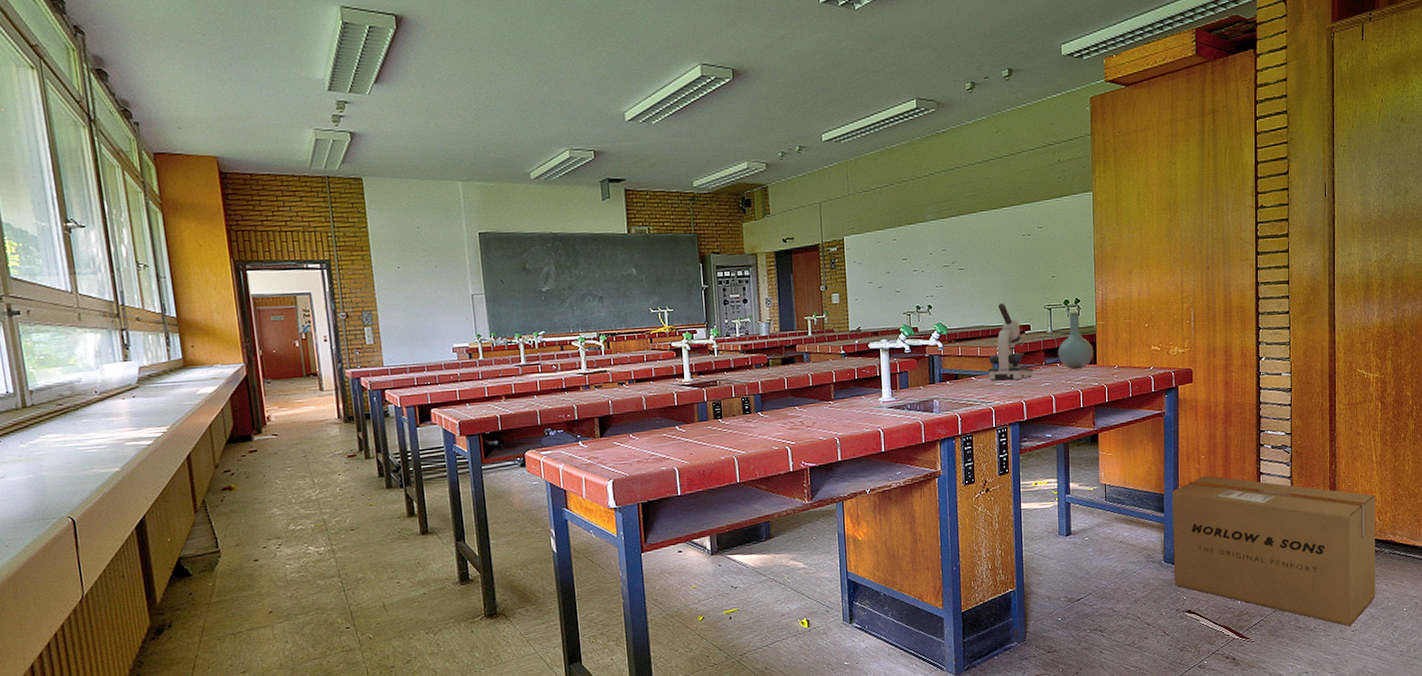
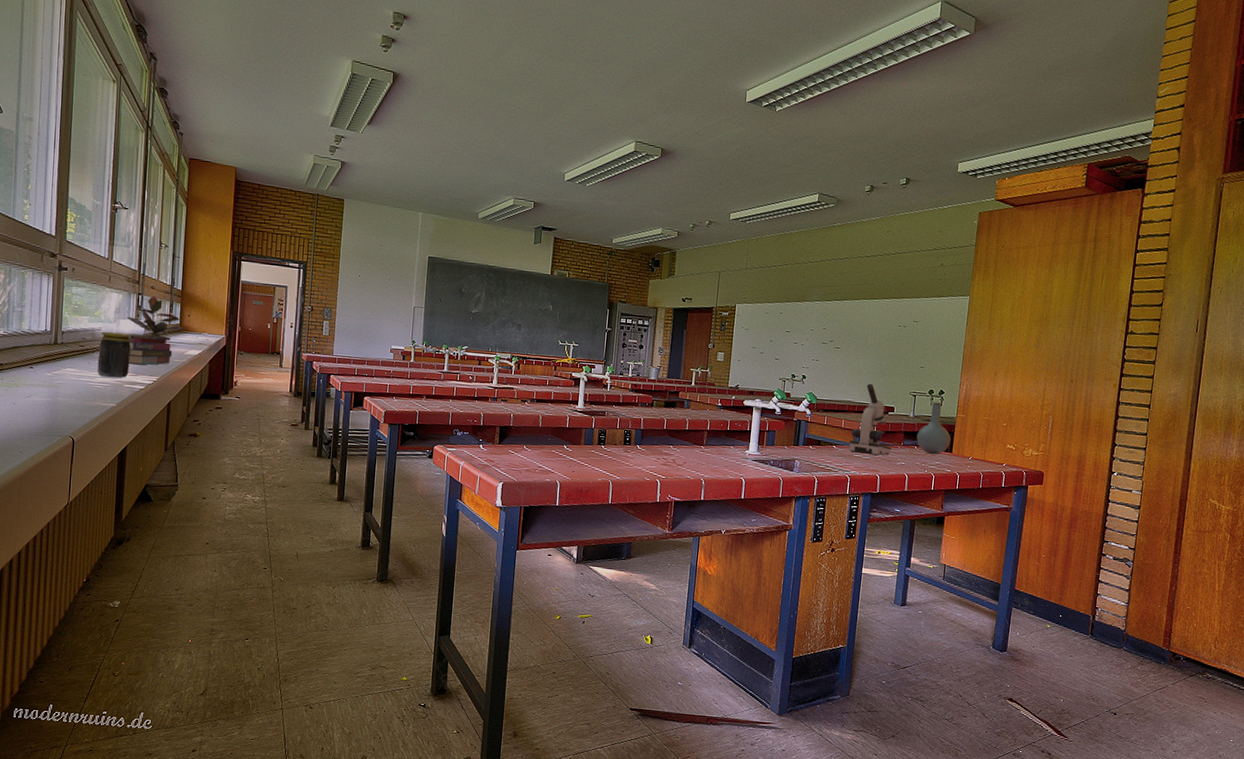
books: none [82,376,181,417] -> present [100,331,173,365]
jar: none [82,381,129,438] -> present [97,332,132,378]
potted plant: none [111,330,191,385] -> present [126,296,185,344]
box: present [1172,475,1376,627] -> none [1000,573,1214,746]

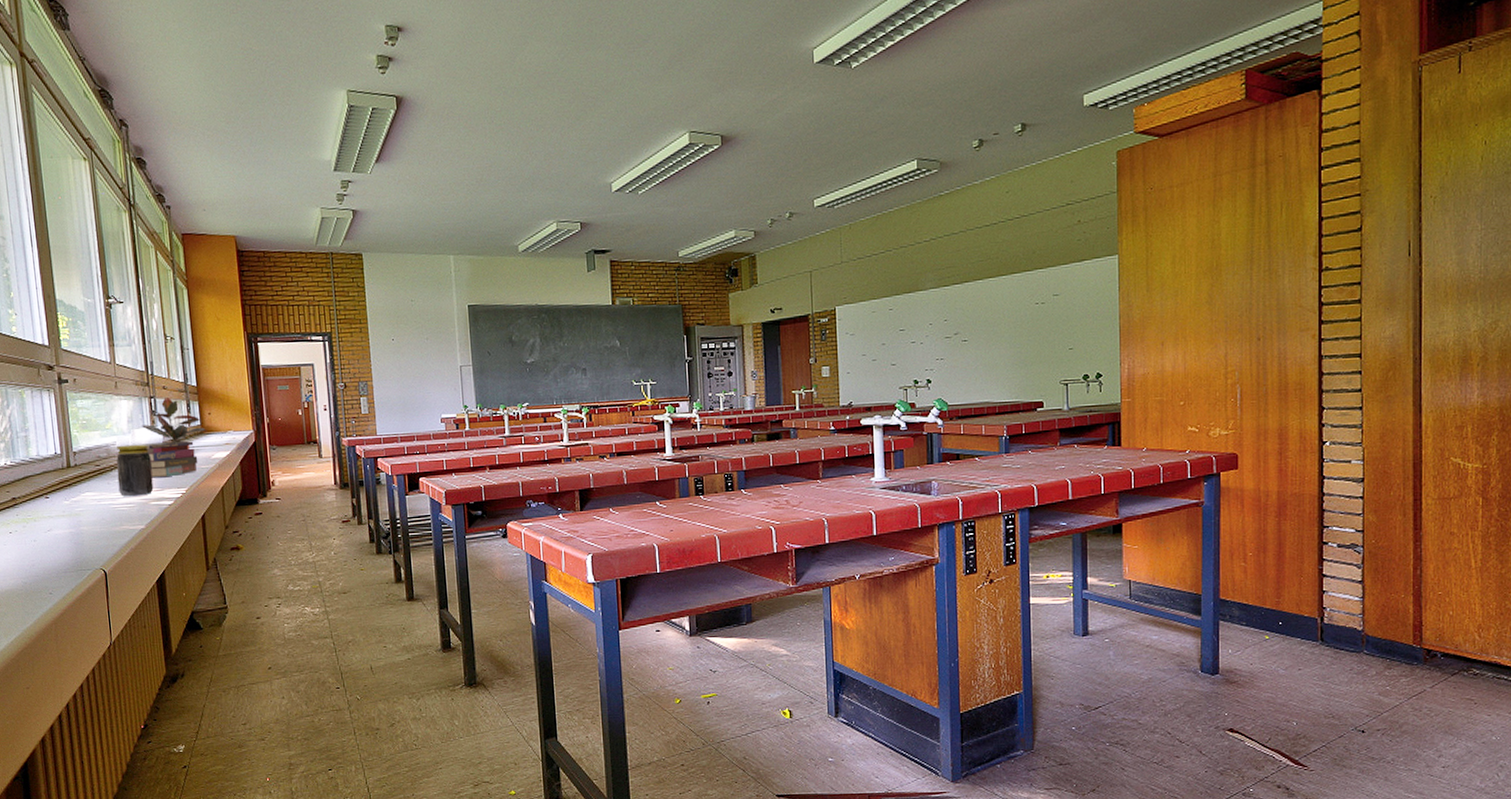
microscope: present [849,383,892,456] -> none [993,377,1047,462]
bottle: present [916,402,951,455] -> none [1075,388,1118,452]

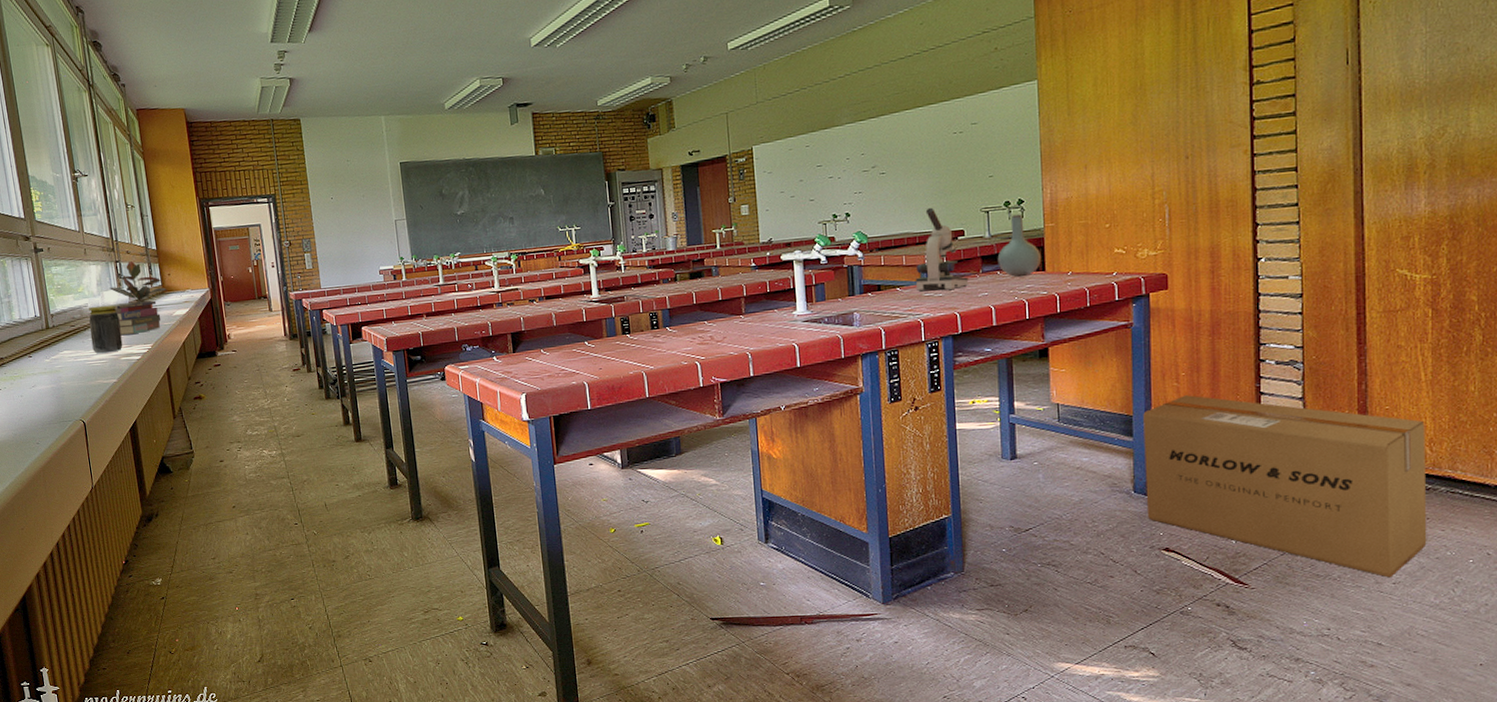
microscope: none [993,377,1047,462] -> present [915,207,969,292]
bottle: none [1075,388,1118,452] -> present [997,214,1042,278]
box: none [1211,575,1475,761] -> present [1143,395,1427,578]

